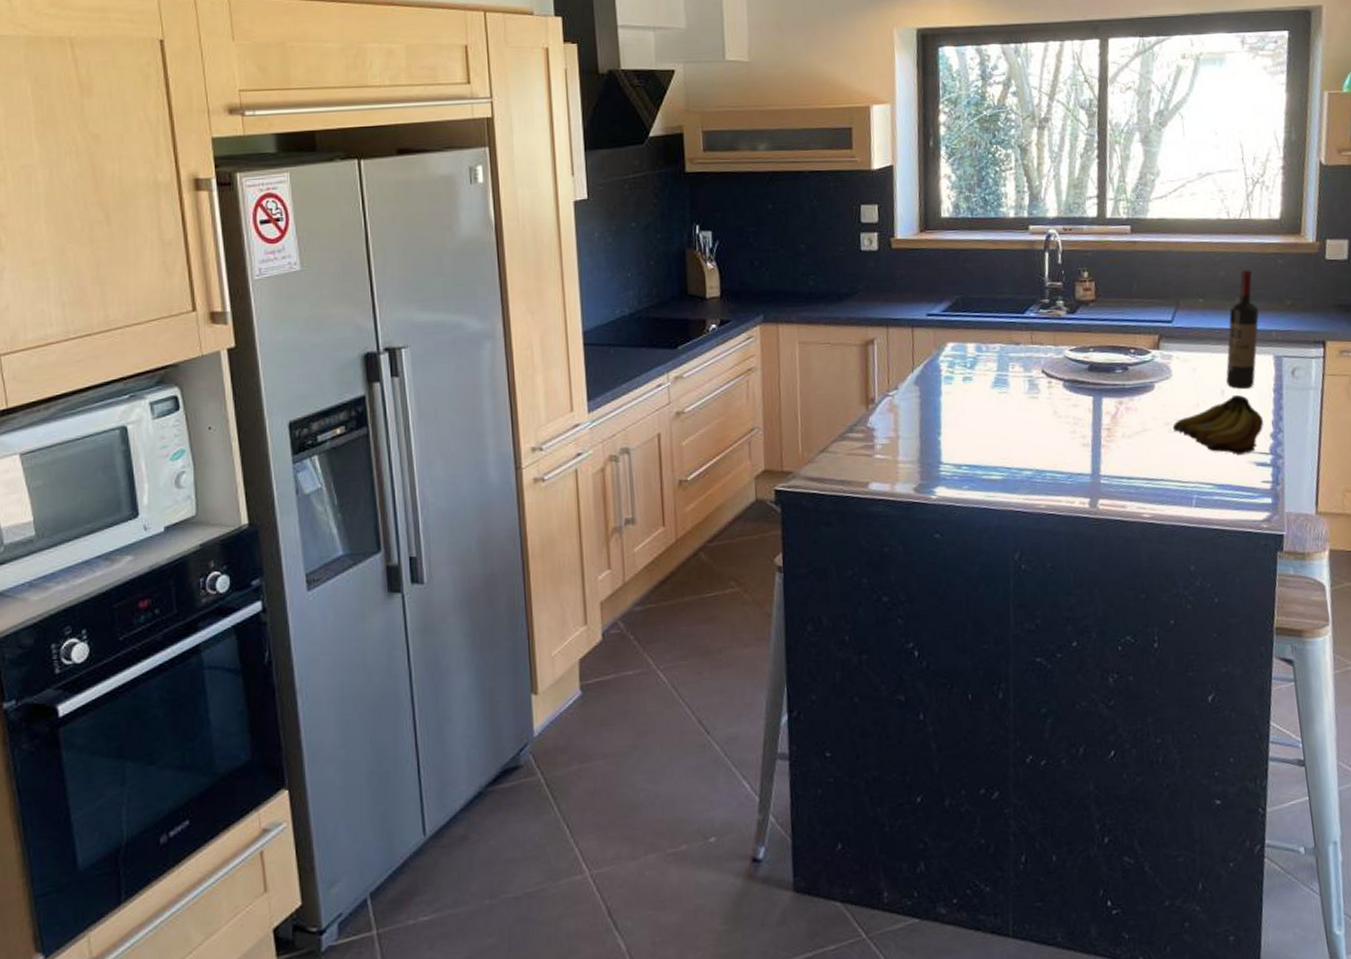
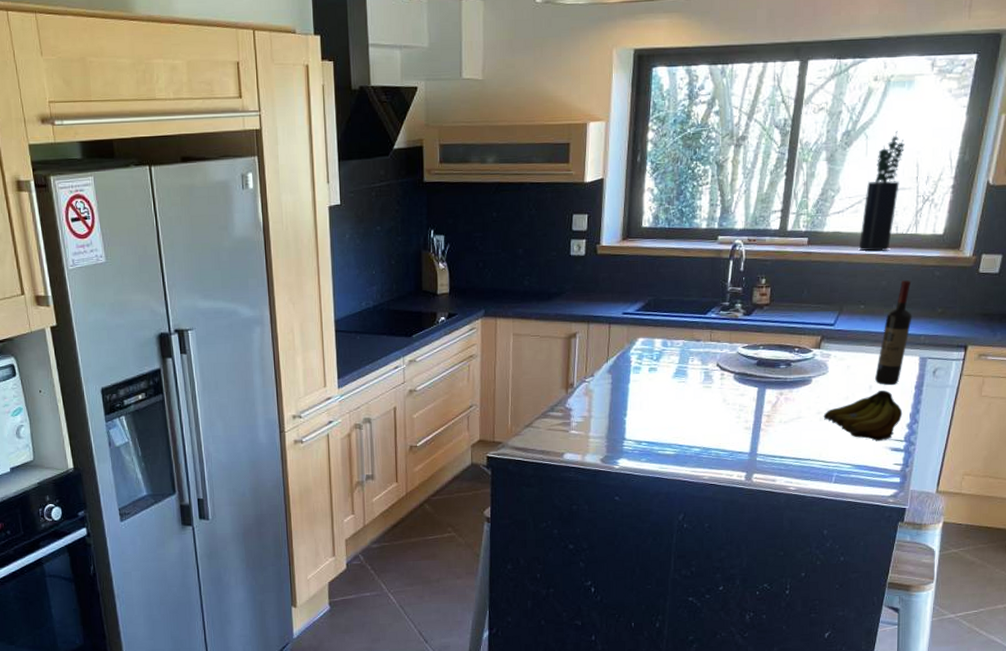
vase: none [1188,110,1225,239] -> present [858,131,905,252]

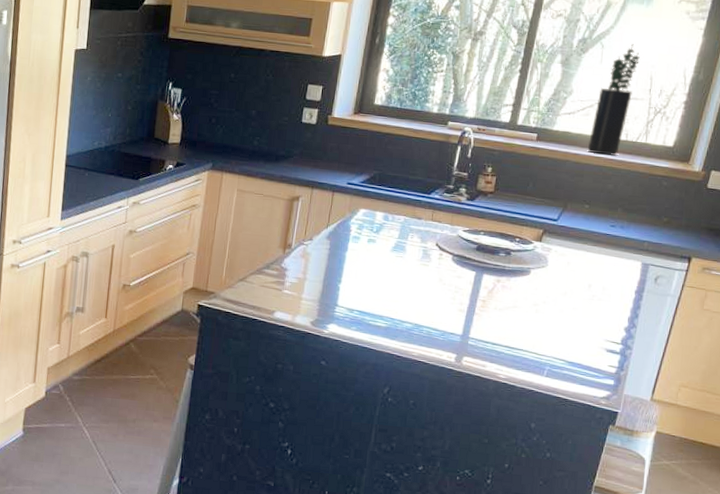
fruit: present [823,389,903,441] -> none [539,290,621,341]
wine bottle: present [875,279,912,385] -> none [595,185,638,286]

